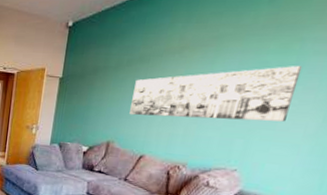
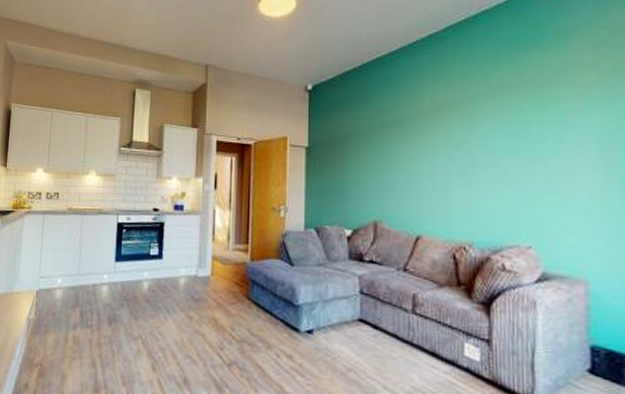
wall art: present [129,66,303,122] -> none [393,124,566,187]

